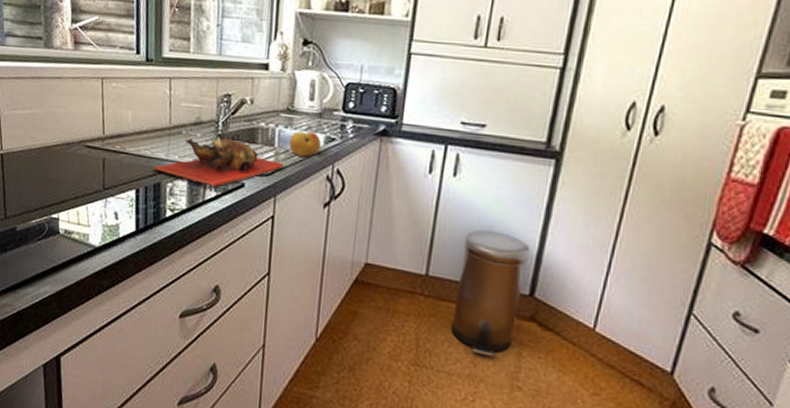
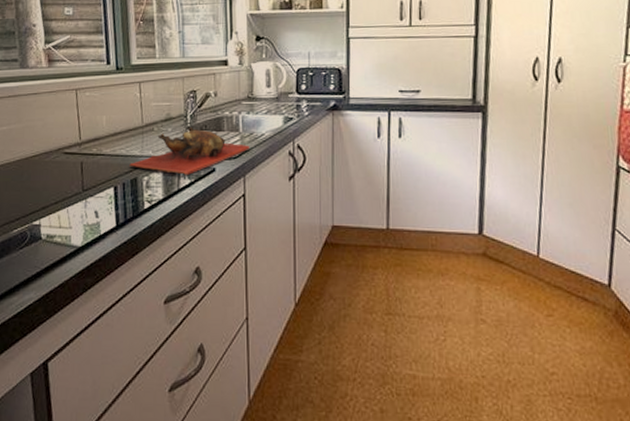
fruit: present [289,131,321,159] -> none [252,114,280,139]
pedal bin: present [451,229,530,357] -> none [415,181,474,296]

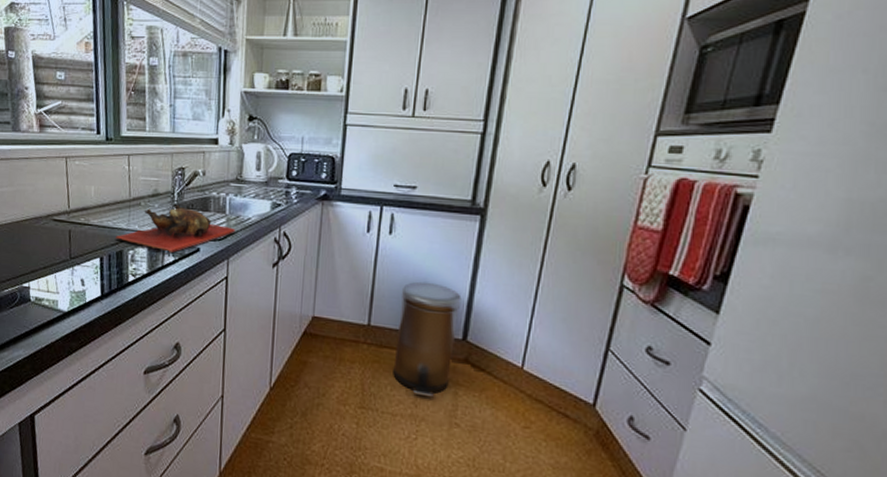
pedal bin: none [415,181,474,296] -> present [393,281,462,398]

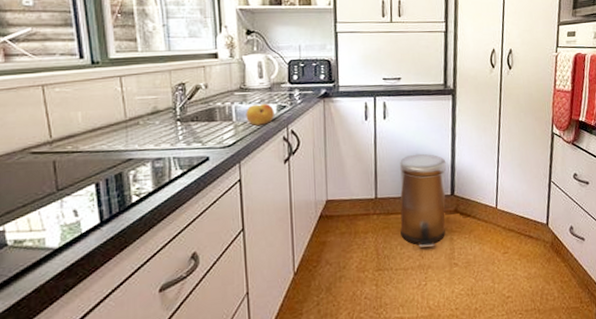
cutting board: present [114,204,235,254] -> none [111,119,244,167]
fruit: none [239,198,268,224] -> present [246,103,274,127]

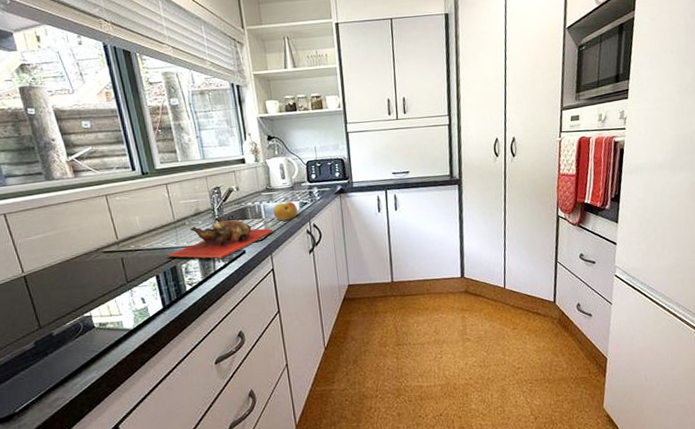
cutting board: none [111,119,244,167] -> present [166,218,273,260]
pedal bin: present [399,153,447,249] -> none [412,240,457,326]

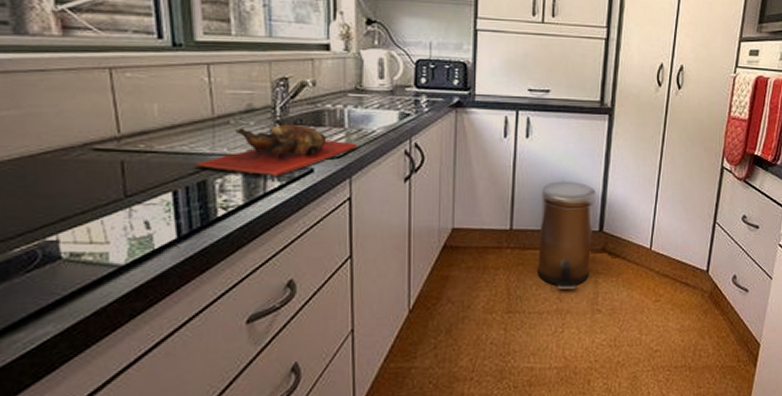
fruit: present [273,201,298,222] -> none [361,108,395,136]
pedal bin: none [412,240,457,326] -> present [537,181,596,291]

